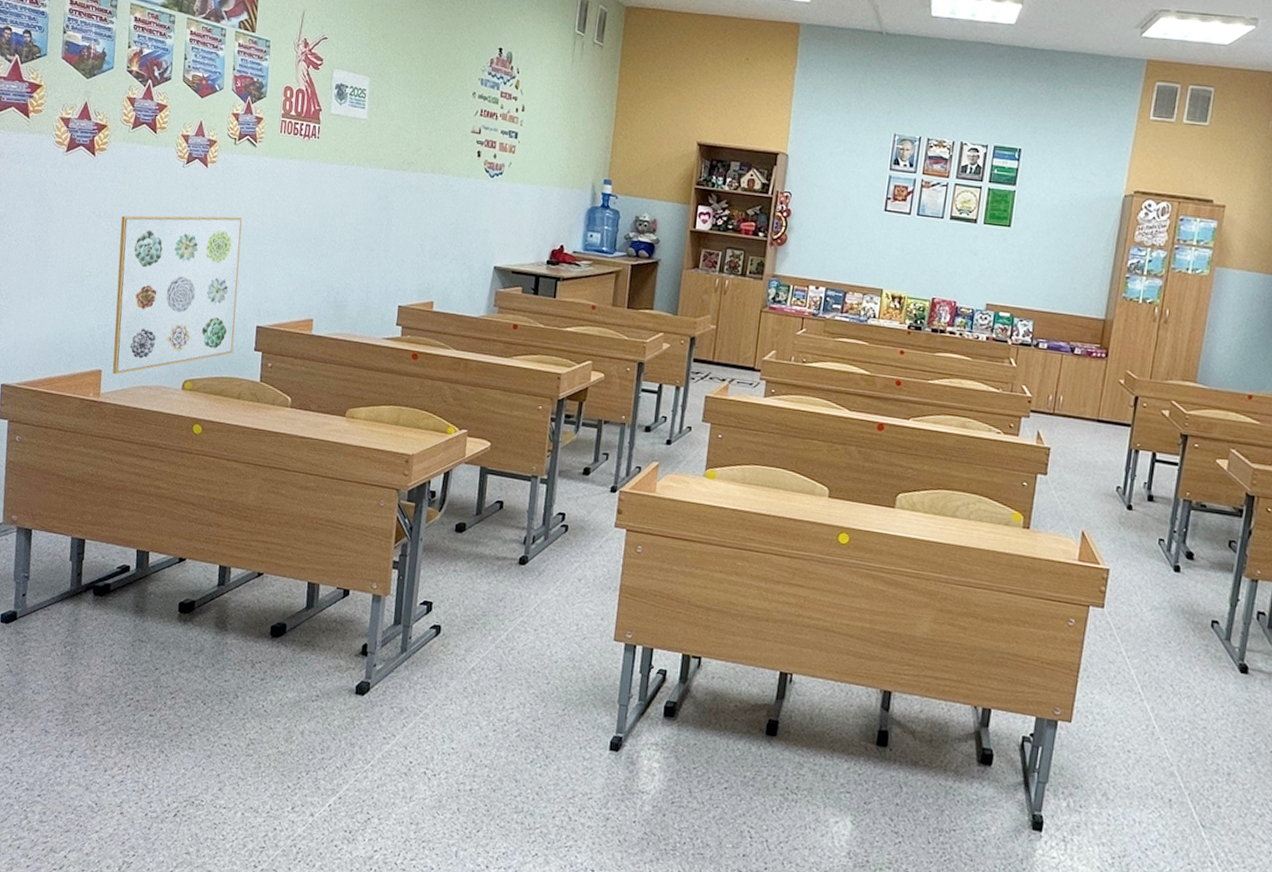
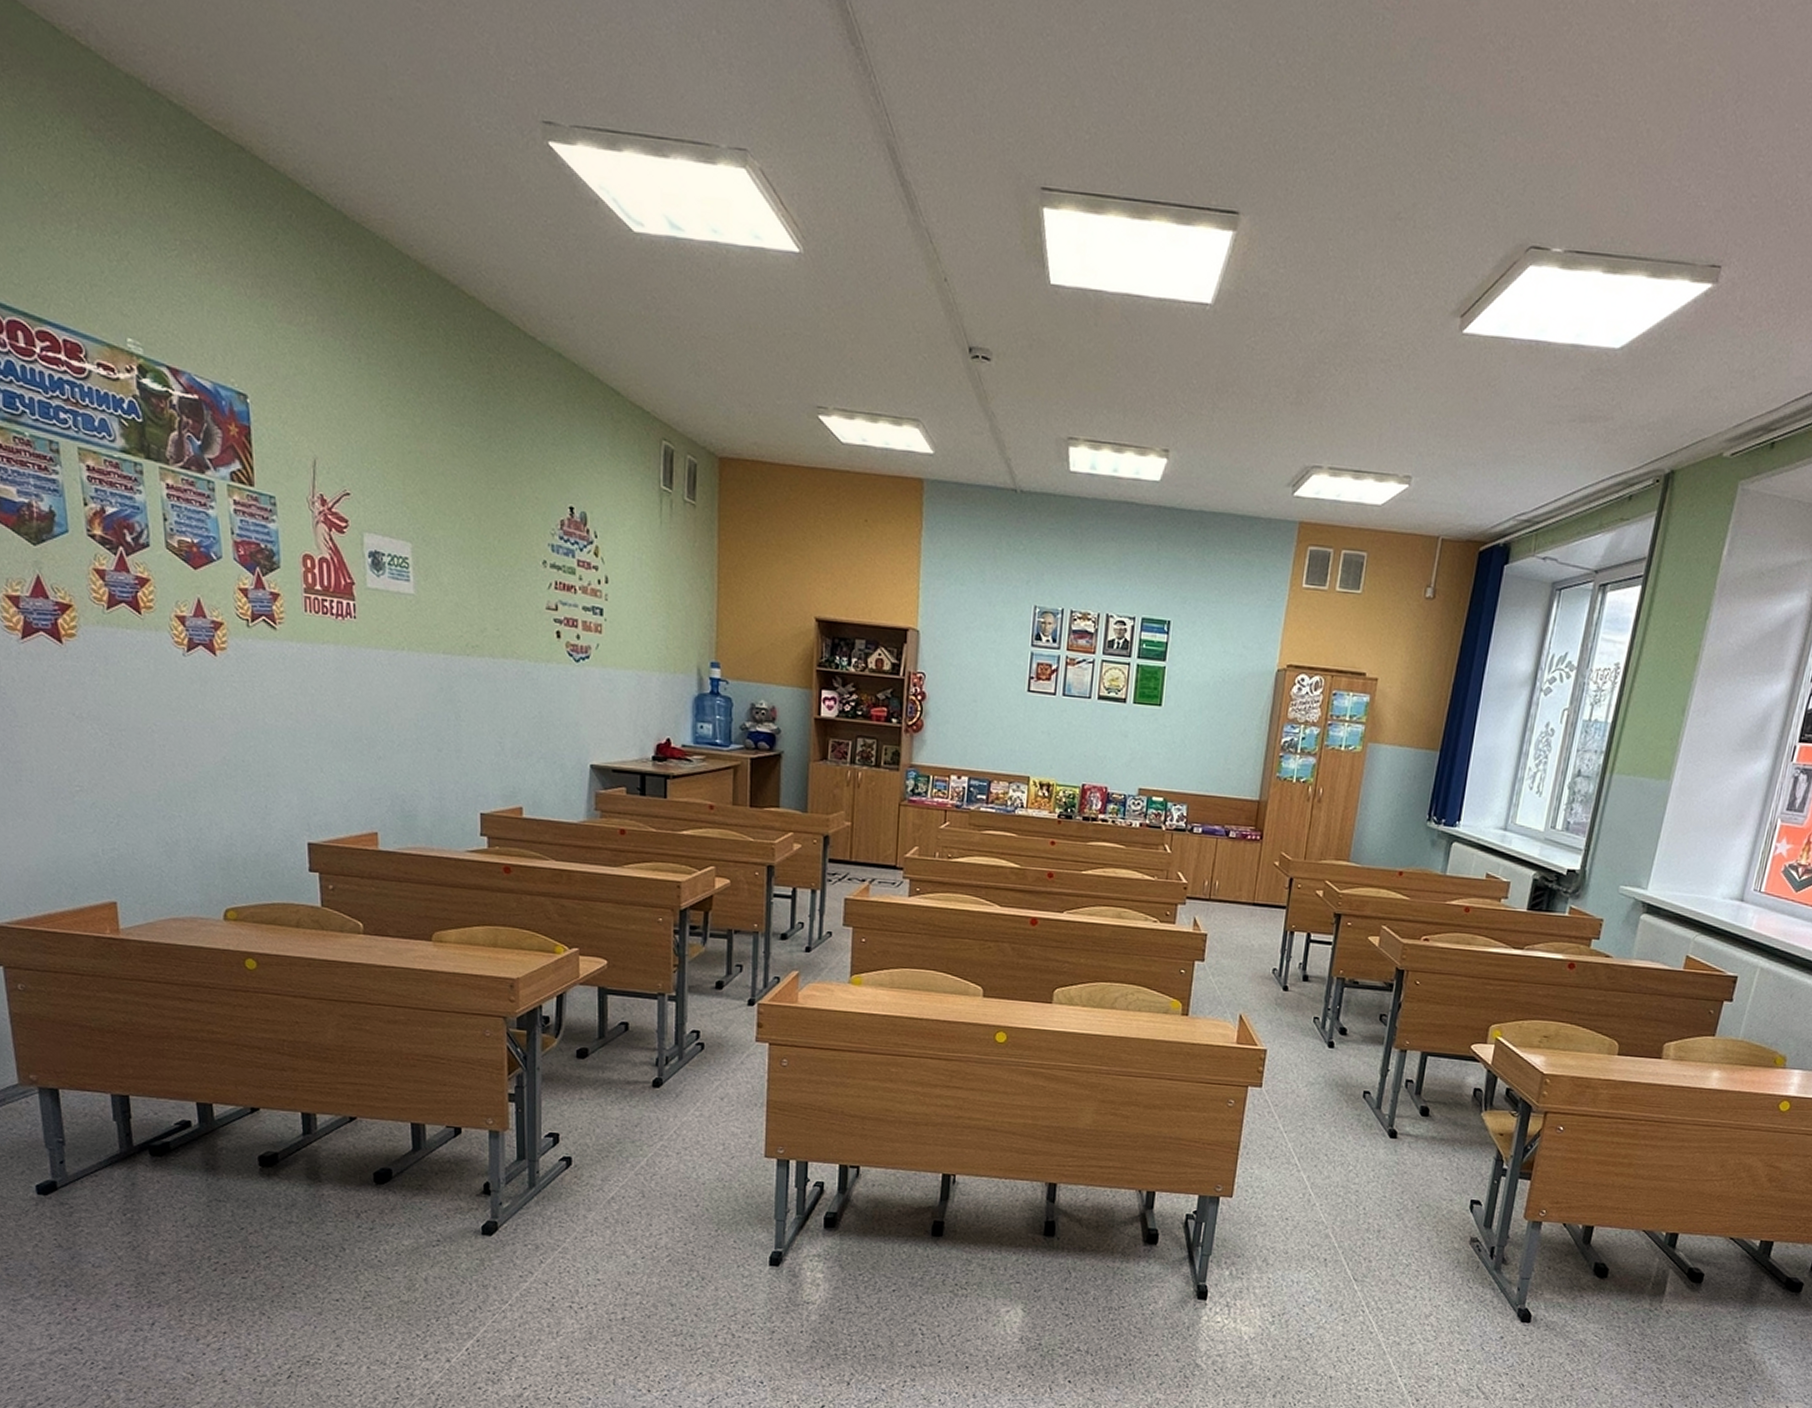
wall art: present [112,215,243,375] -> none [111,714,282,907]

